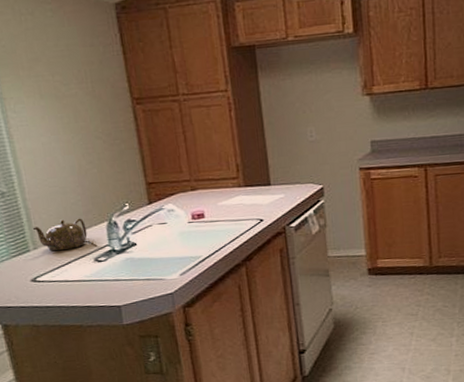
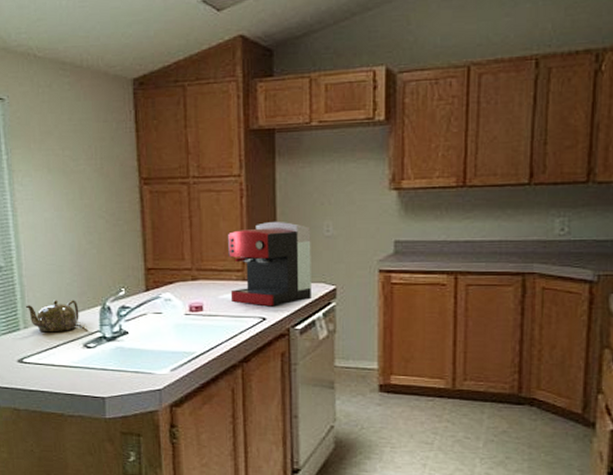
coffee maker: none [221,130,302,209] -> present [228,221,311,307]

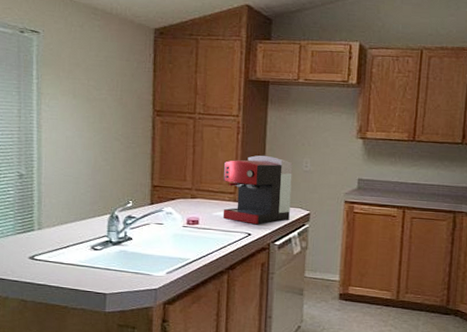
teapot: present [26,300,79,333] -> none [42,206,90,235]

